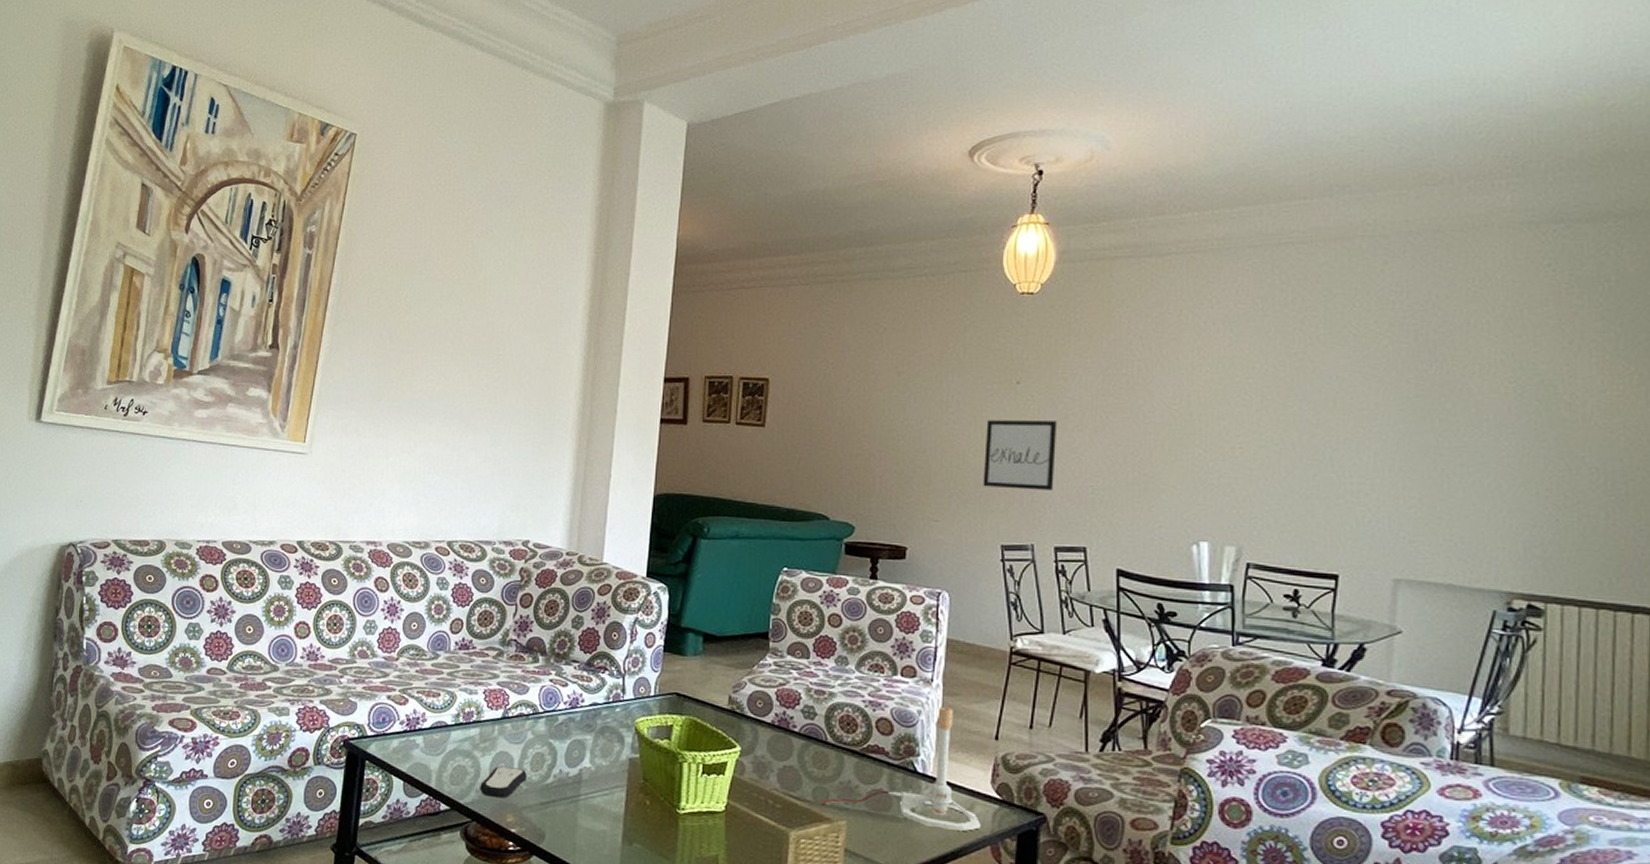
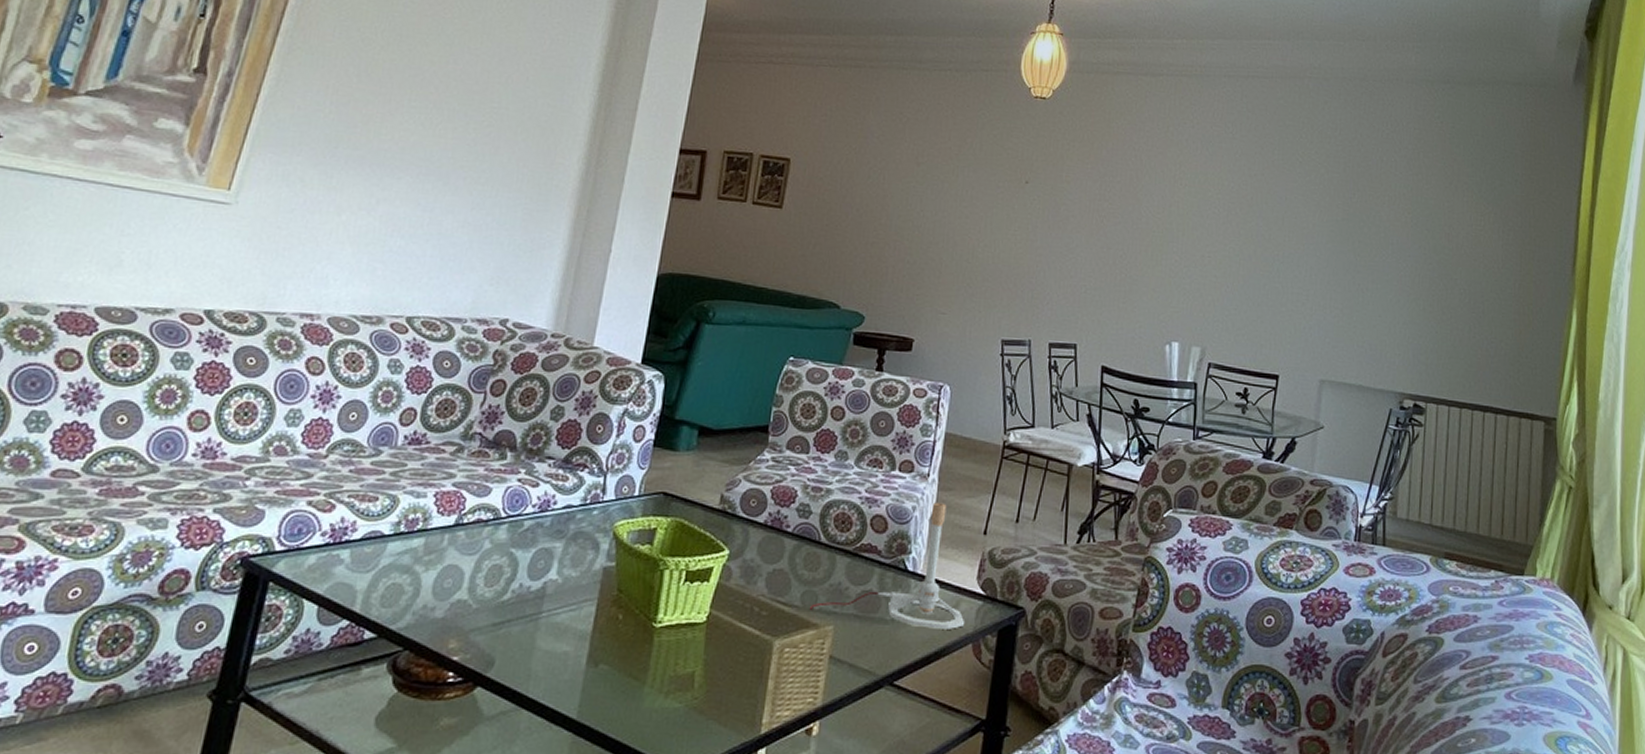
remote control: present [480,765,527,799] -> none [418,581,479,621]
wall art: present [983,420,1058,490] -> none [988,216,1059,288]

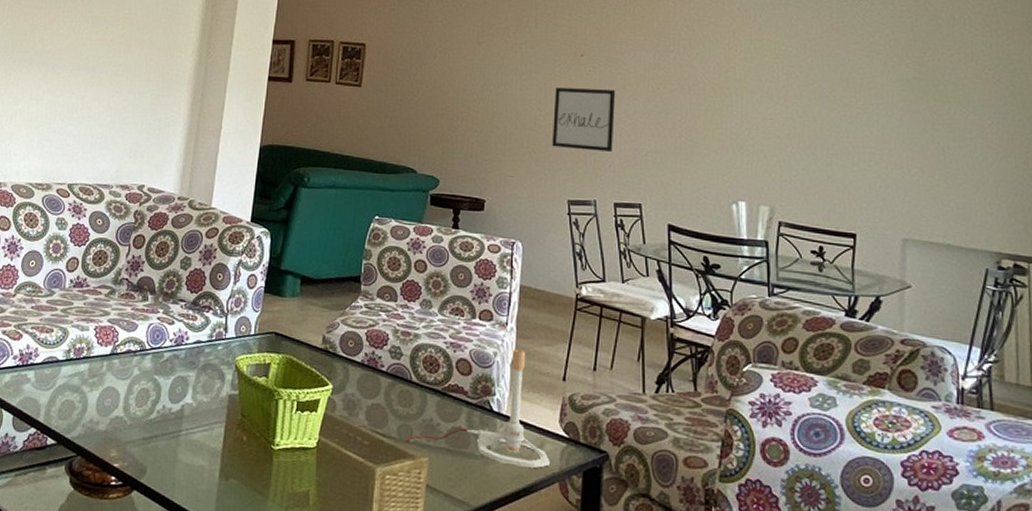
wall art: none [988,216,1059,288] -> present [552,87,616,152]

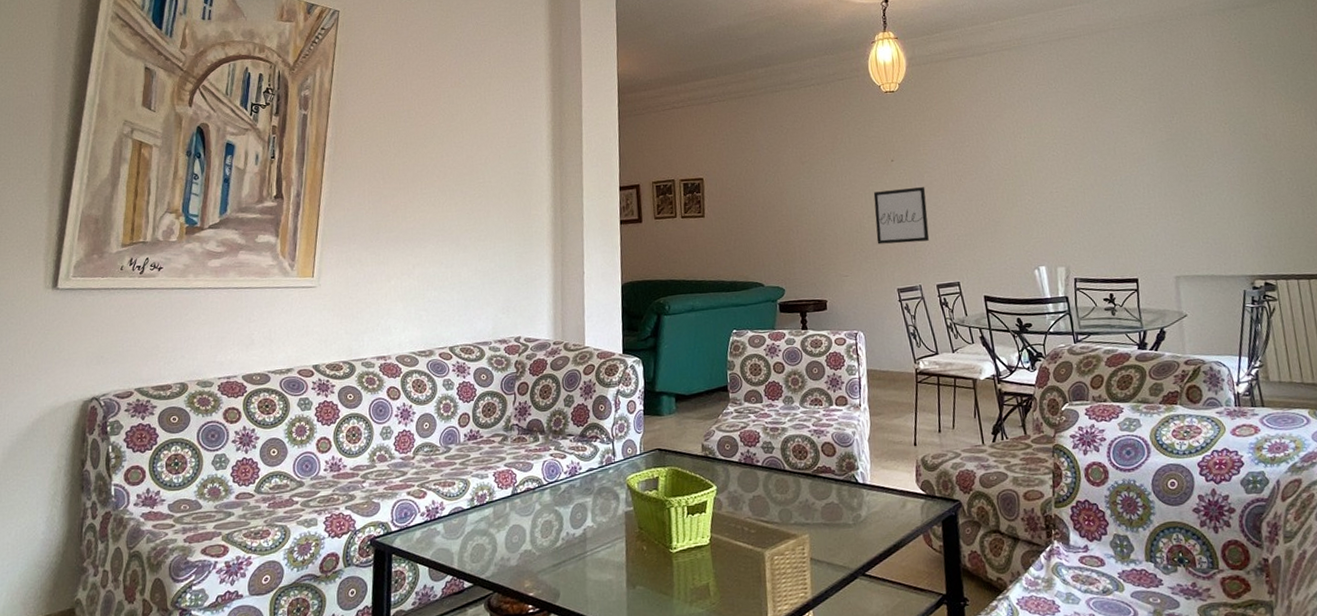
lamp base: present [405,349,549,468] -> none [786,425,913,526]

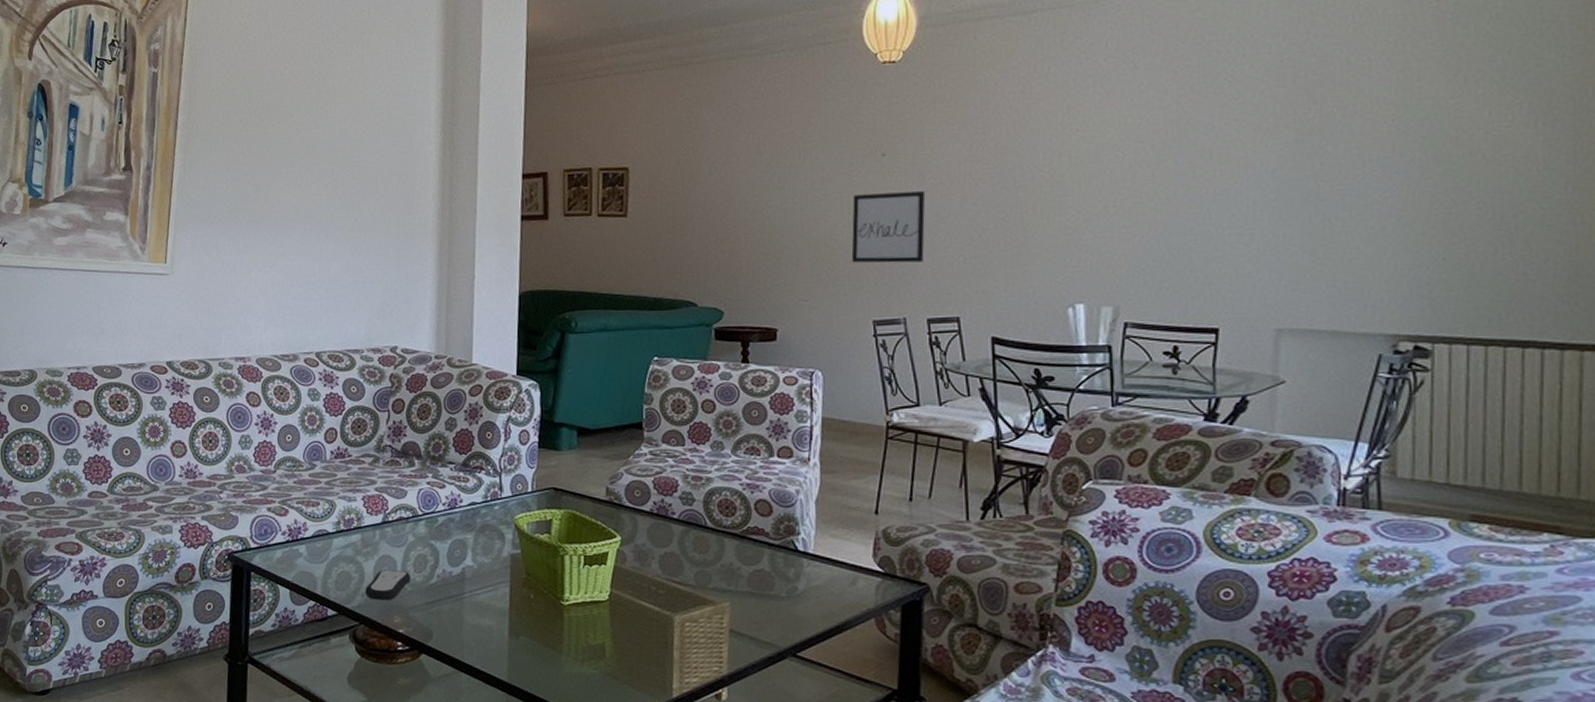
remote control: none [498,537,539,568] -> present [365,569,411,601]

